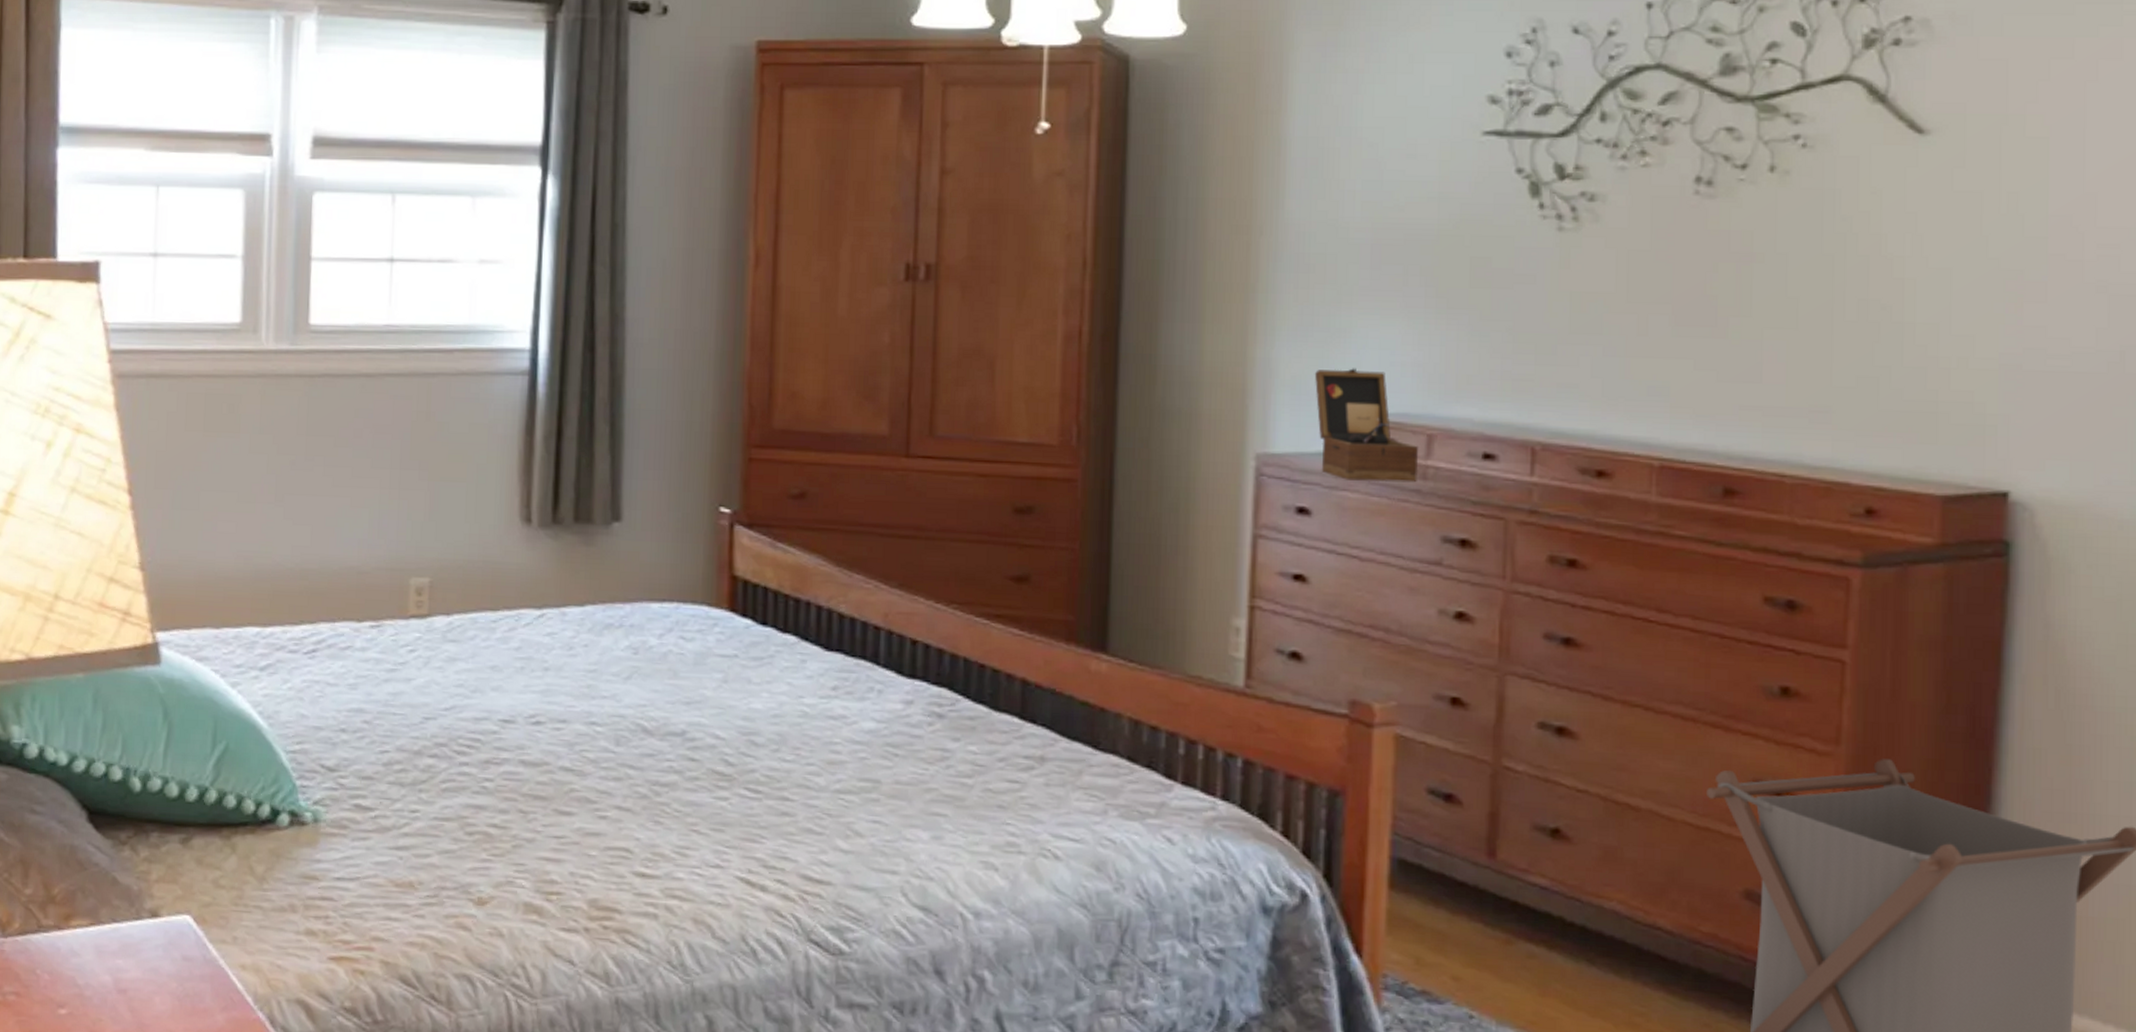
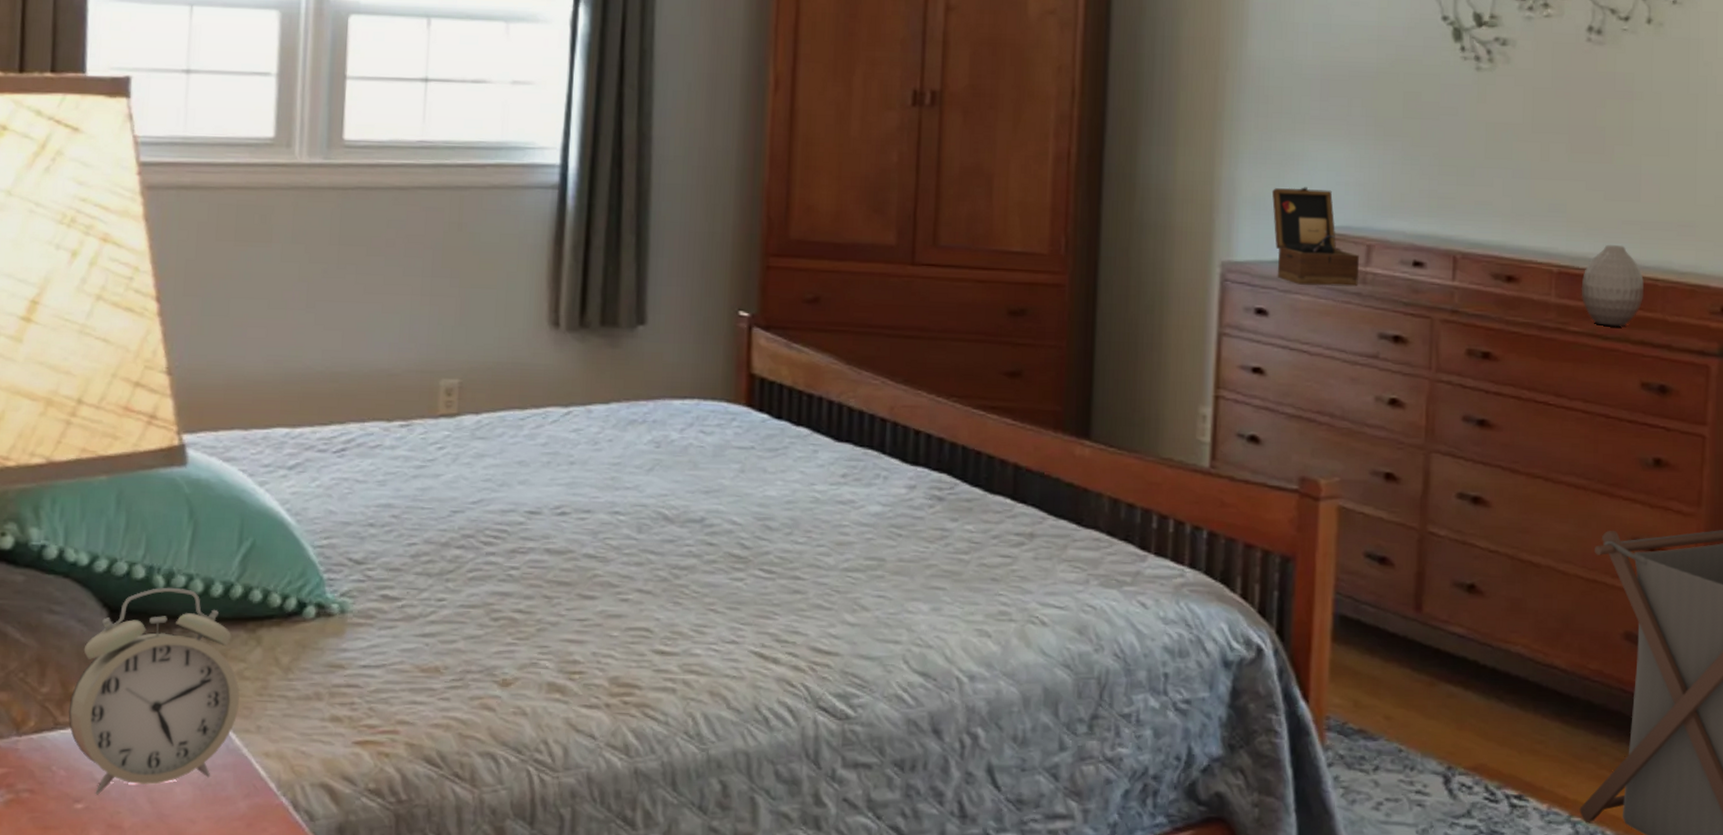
alarm clock: none [51,790,216,1001] -> present [68,587,240,795]
vase: none [1688,433,1768,531] -> present [1581,244,1645,327]

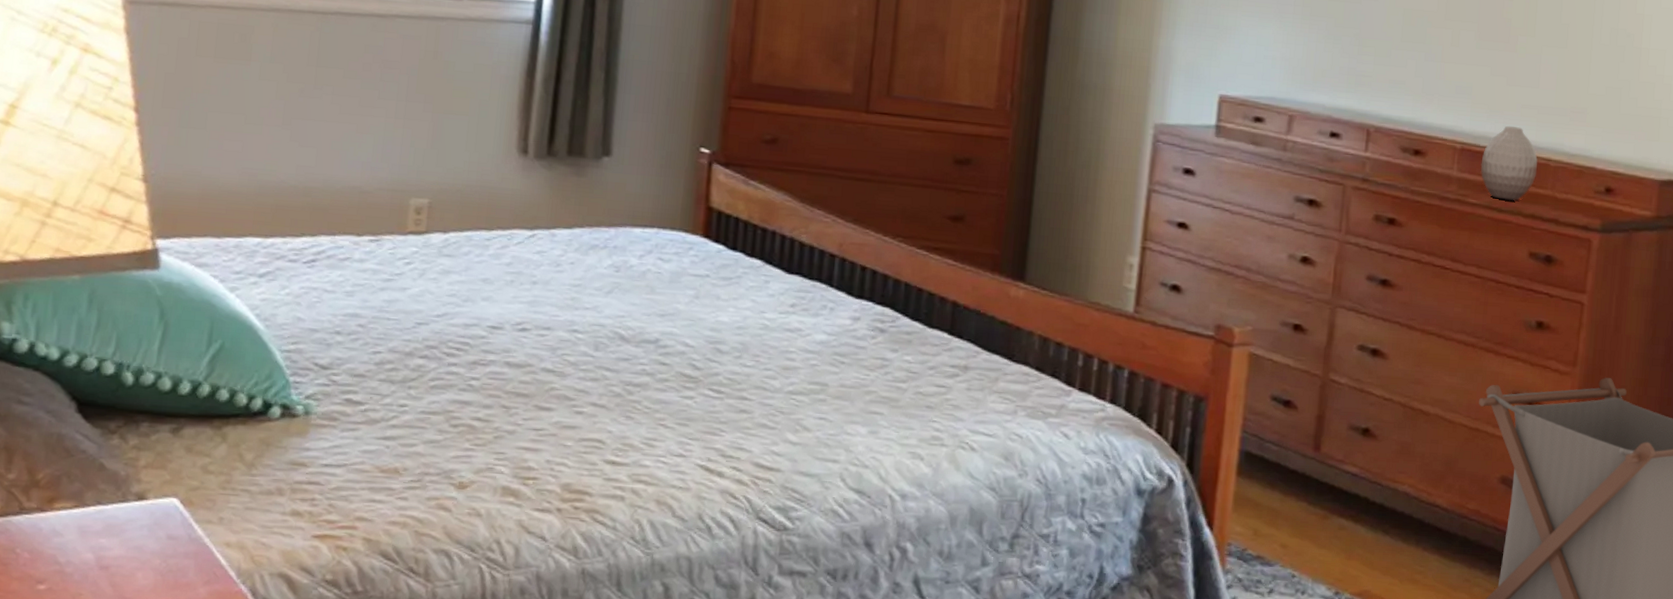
alarm clock: present [68,587,240,795] -> none [34,383,203,577]
wooden box: present [1271,187,1360,287] -> none [1204,58,1282,153]

